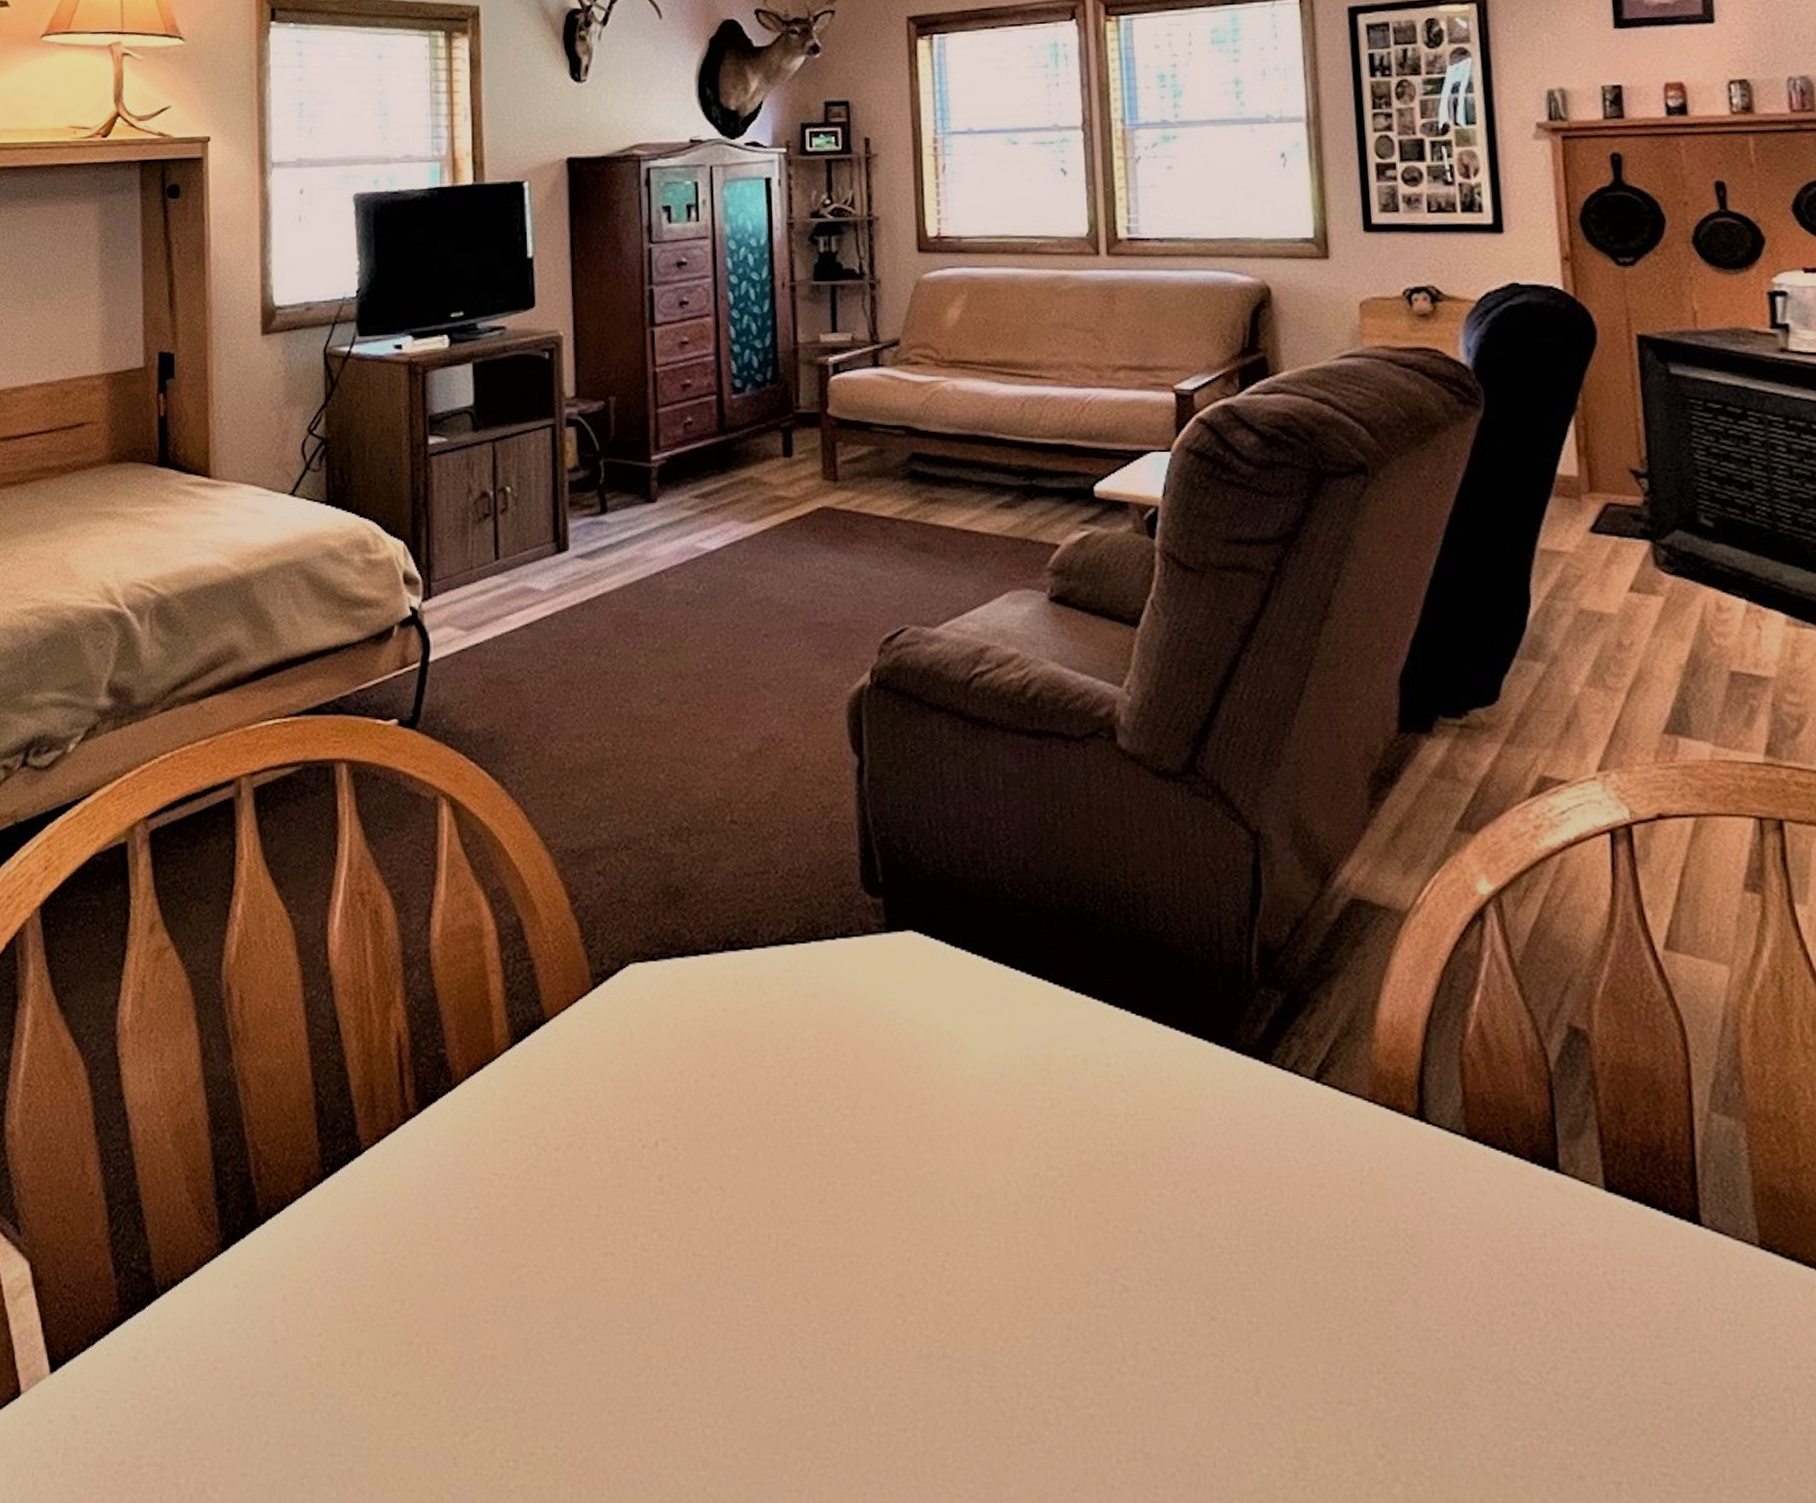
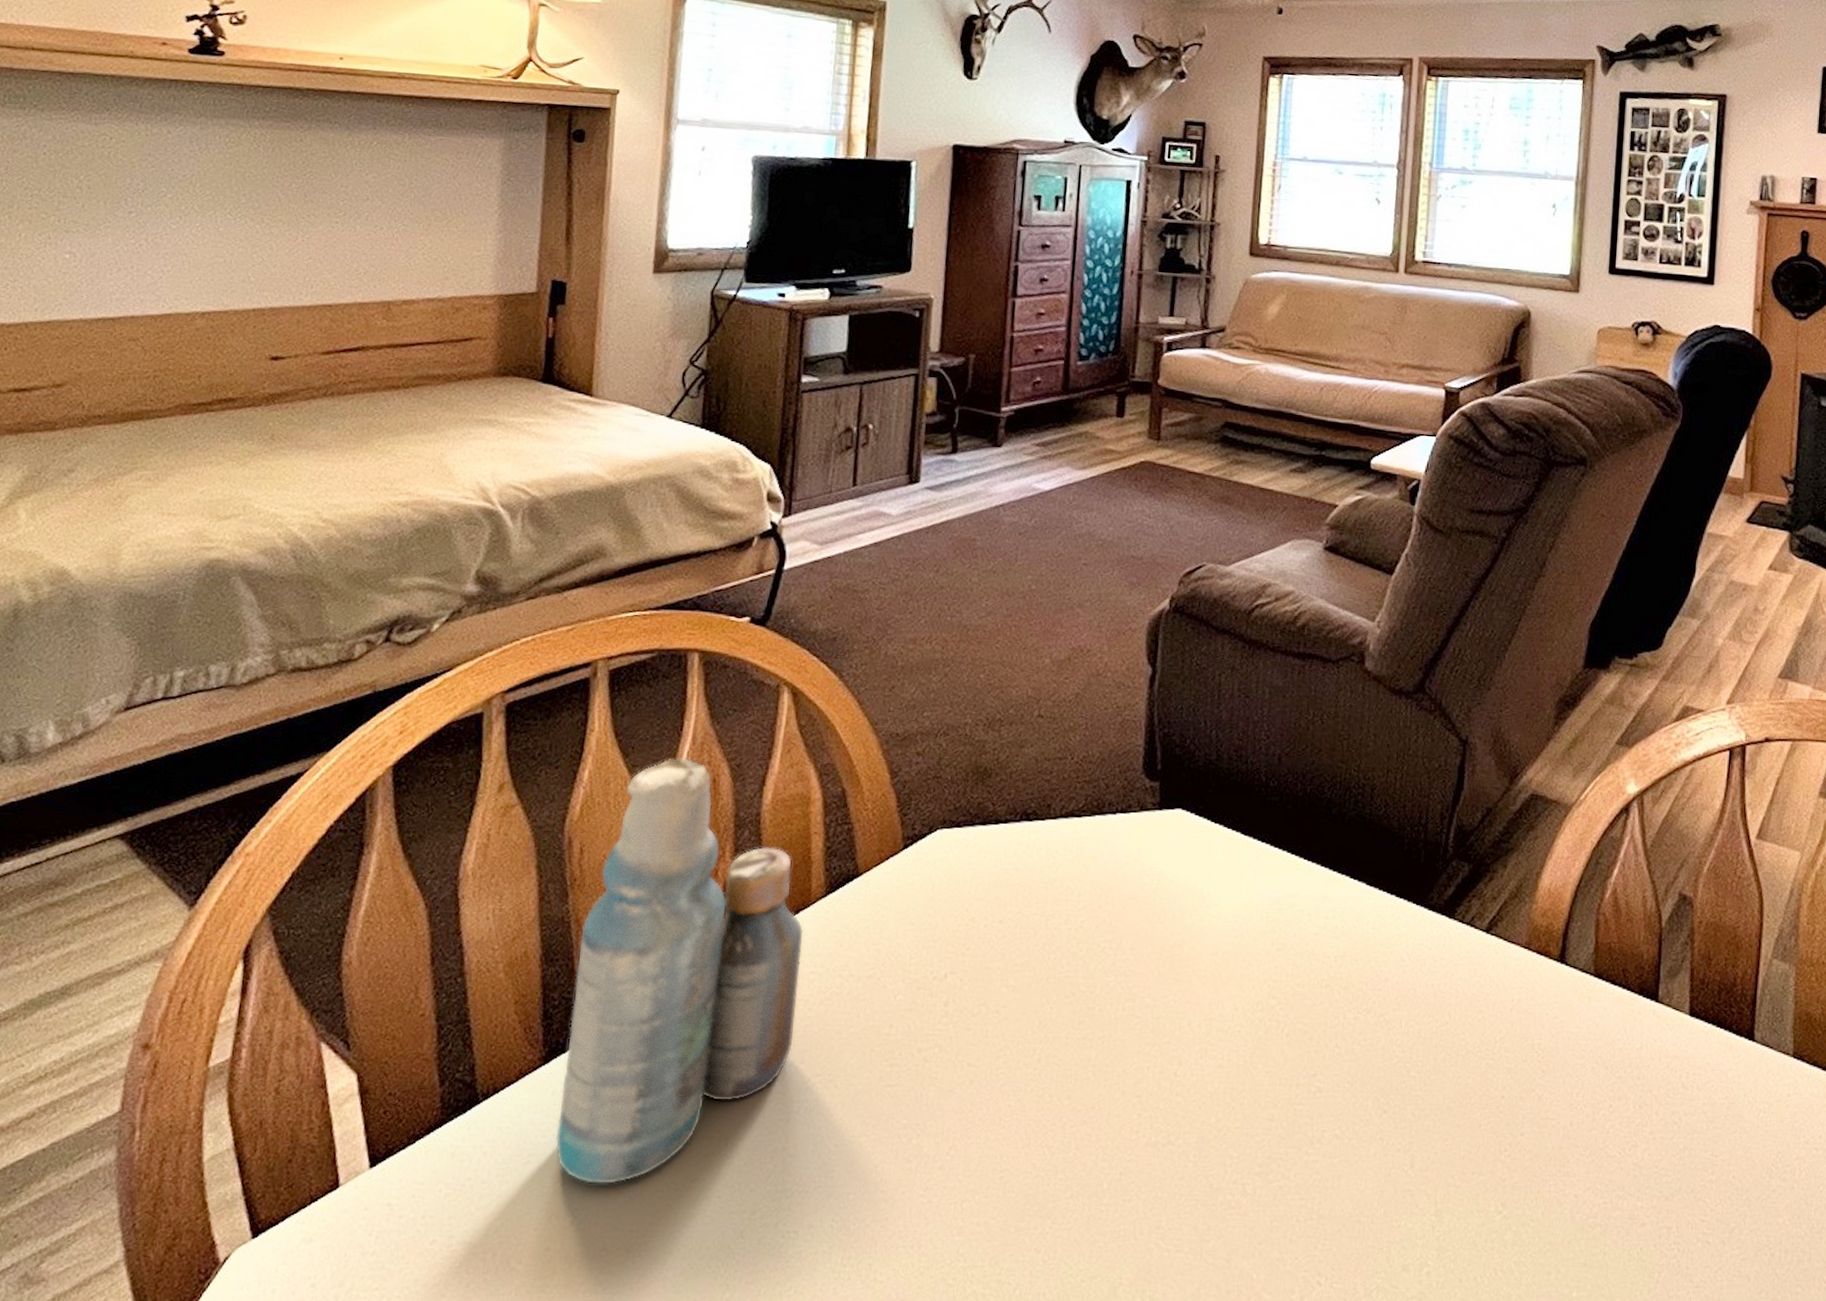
bottle: none [242,885,491,1397] -> present [555,756,804,1184]

